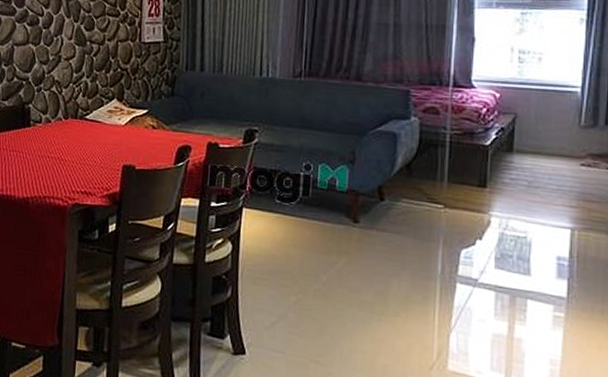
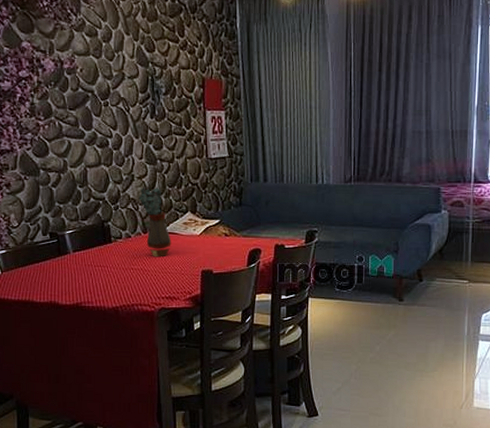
vase: none [63,66,94,147] -> present [138,184,171,257]

